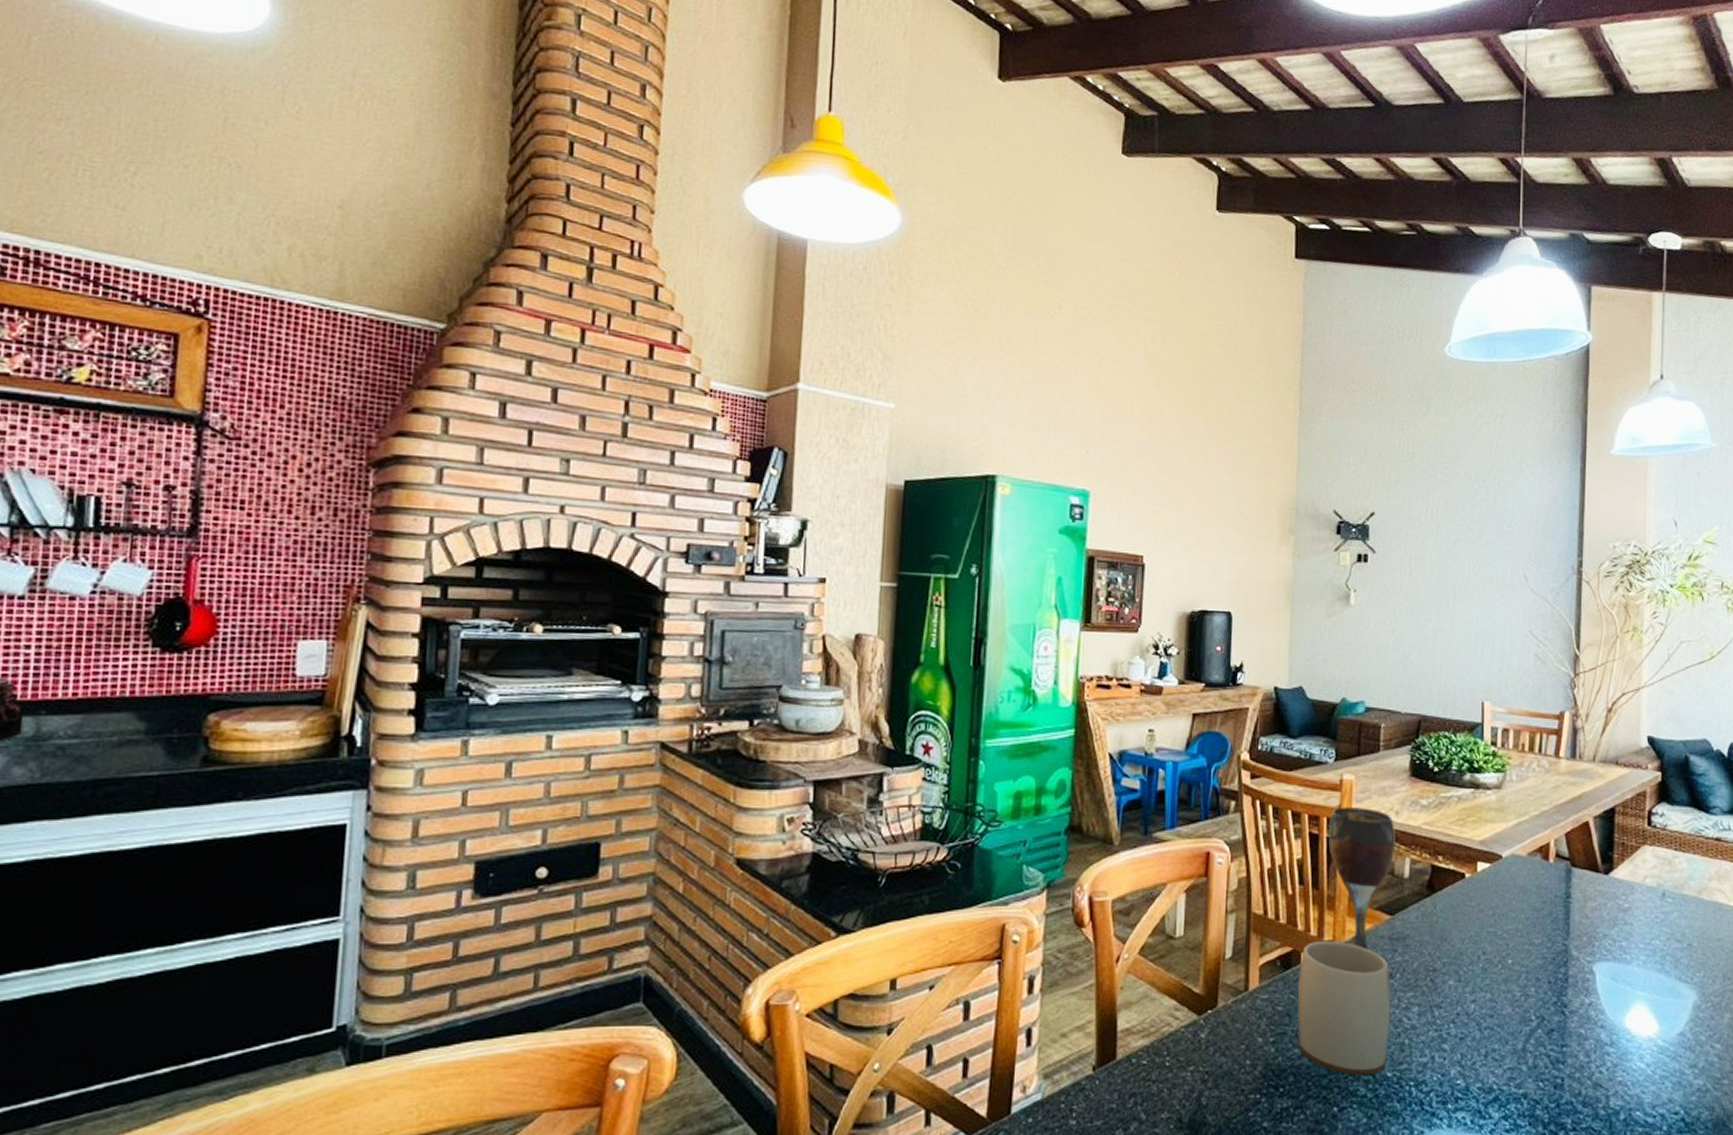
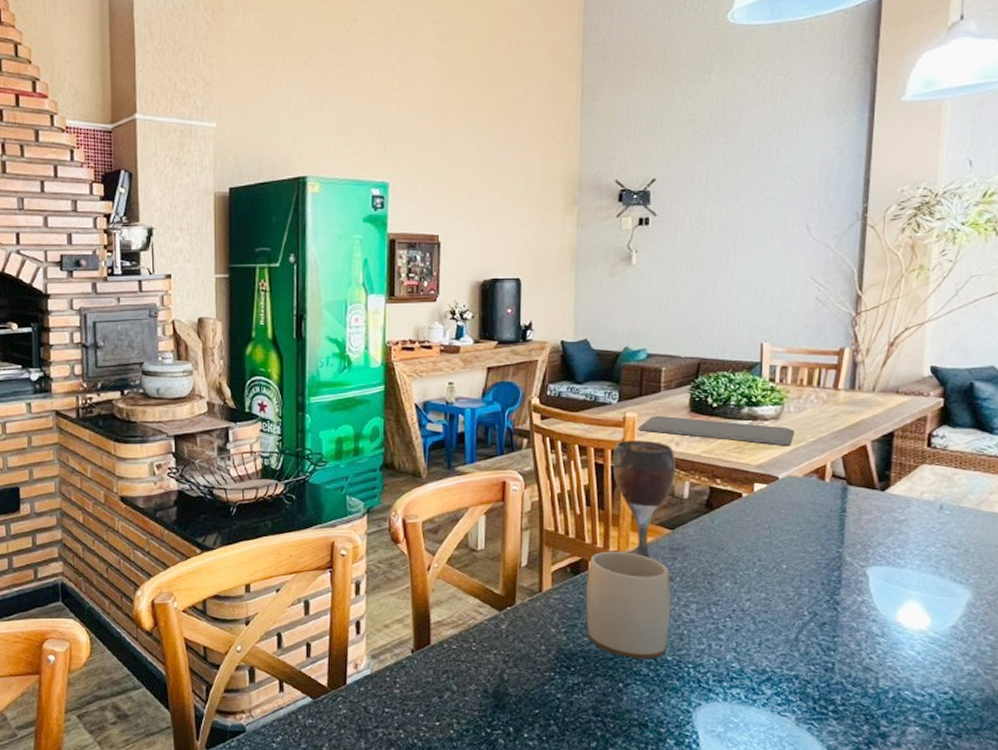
placemat: none [1356,778,1518,820] -> present [638,415,795,446]

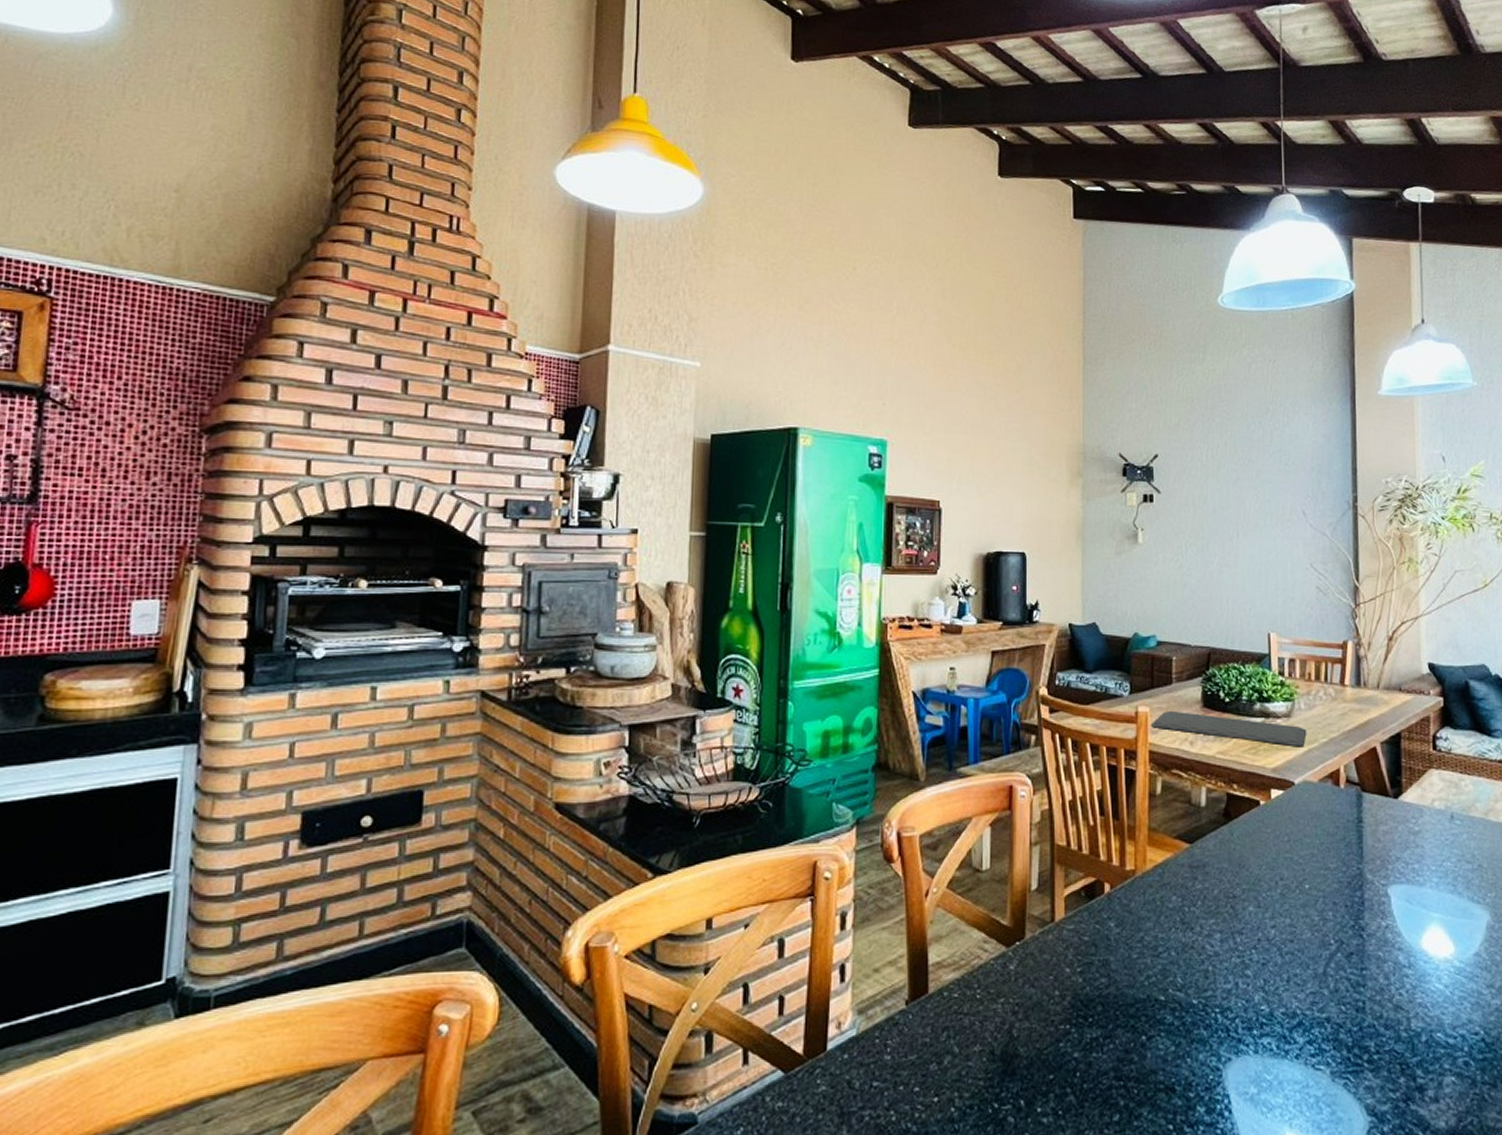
mug: present [585,551,672,659] -> none [1102,869,1194,1004]
cup: present [613,440,675,582] -> none [1127,739,1195,907]

